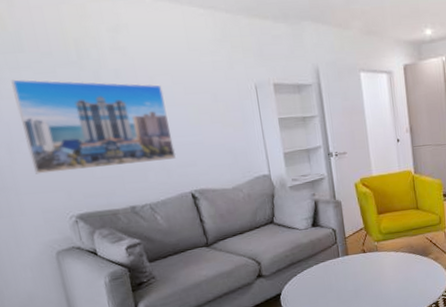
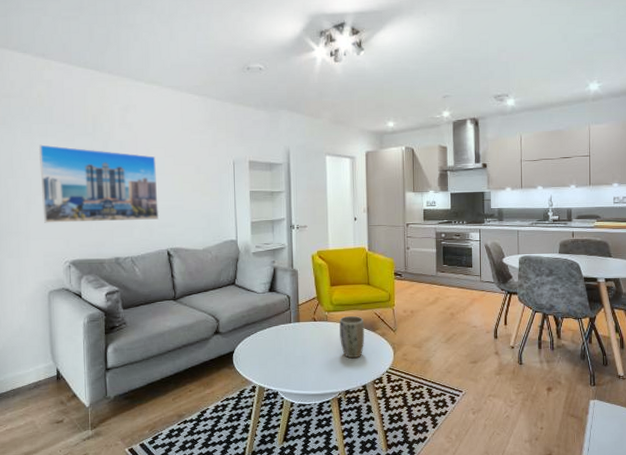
plant pot: none [390,242,418,286] -> present [339,315,365,359]

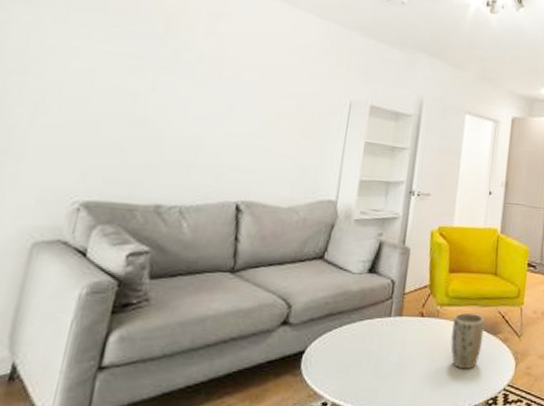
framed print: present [38,144,160,223] -> none [54,37,246,161]

